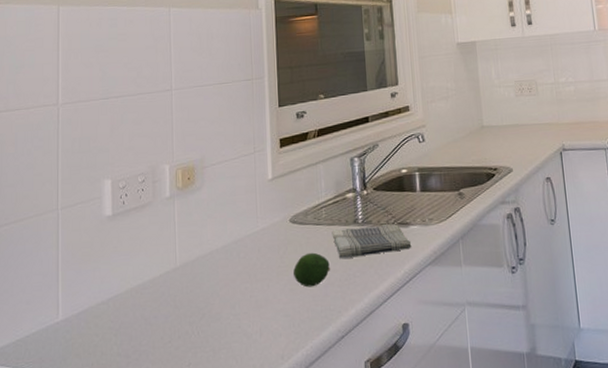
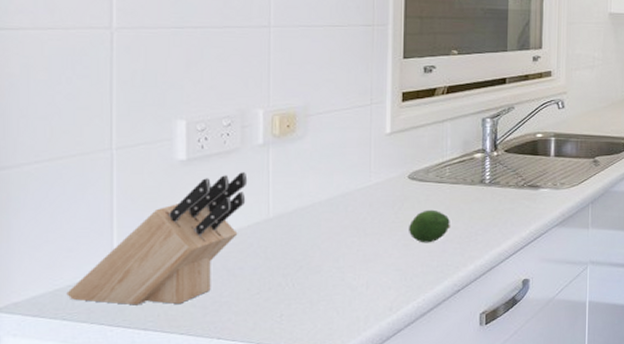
knife block: none [25,224,159,355] -> present [66,172,248,305]
dish towel: present [332,224,412,258] -> none [455,186,540,217]

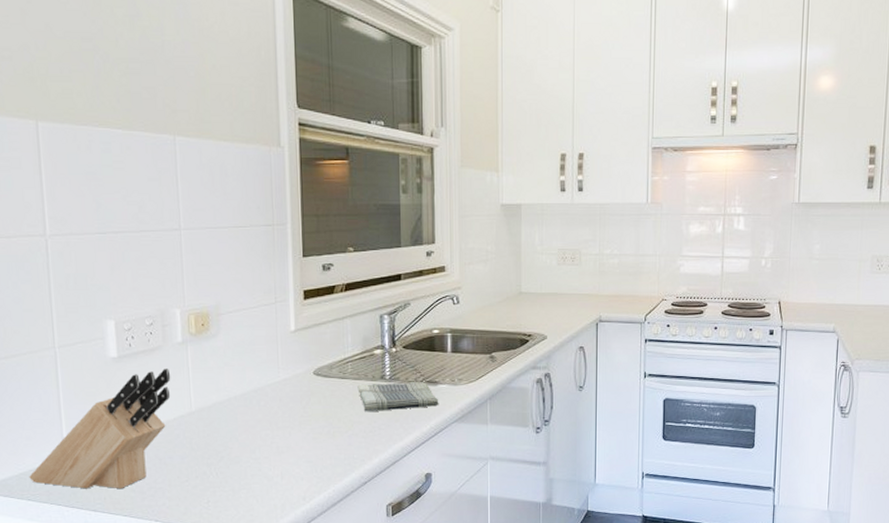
fruit: present [409,209,451,243] -> none [317,404,356,437]
dish towel: none [455,186,540,217] -> present [357,382,439,411]

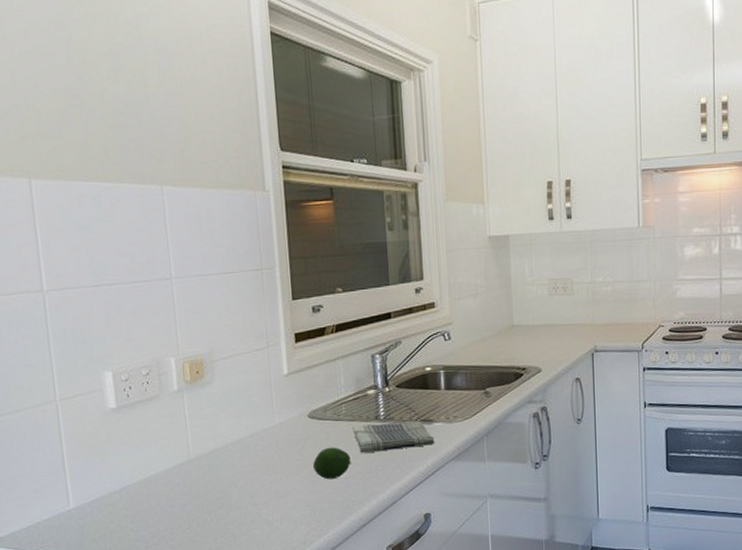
knife block: present [29,369,171,489] -> none [37,417,170,540]
fruit: none [317,404,356,437] -> present [313,447,352,480]

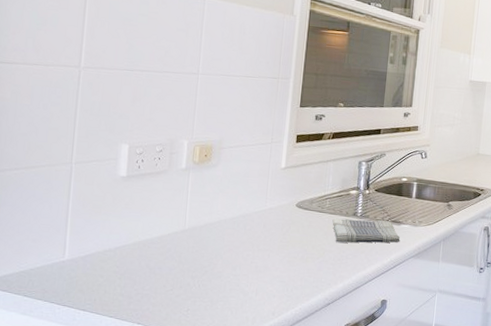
fruit: present [313,447,352,480] -> none [293,234,327,262]

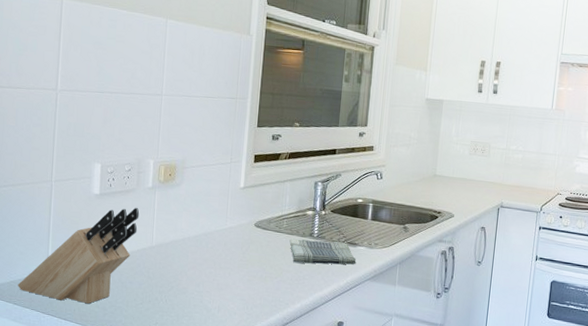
knife block: none [29,190,171,293] -> present [18,208,140,304]

